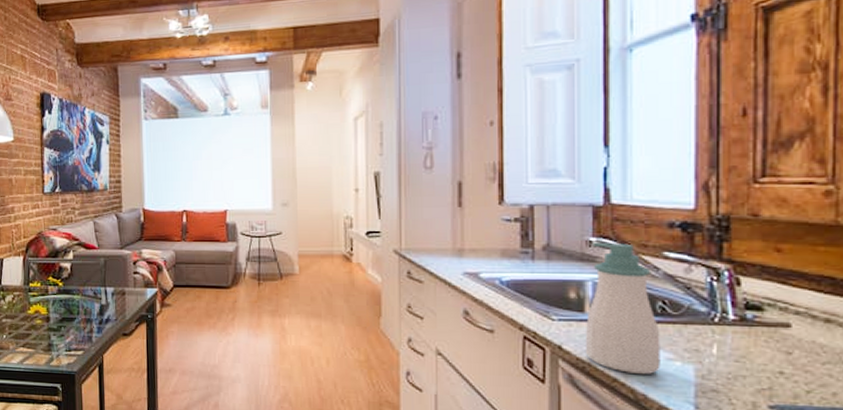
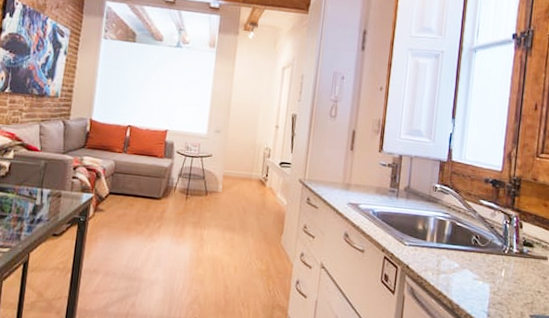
soap bottle: present [586,242,660,375] -> none [424,188,472,290]

